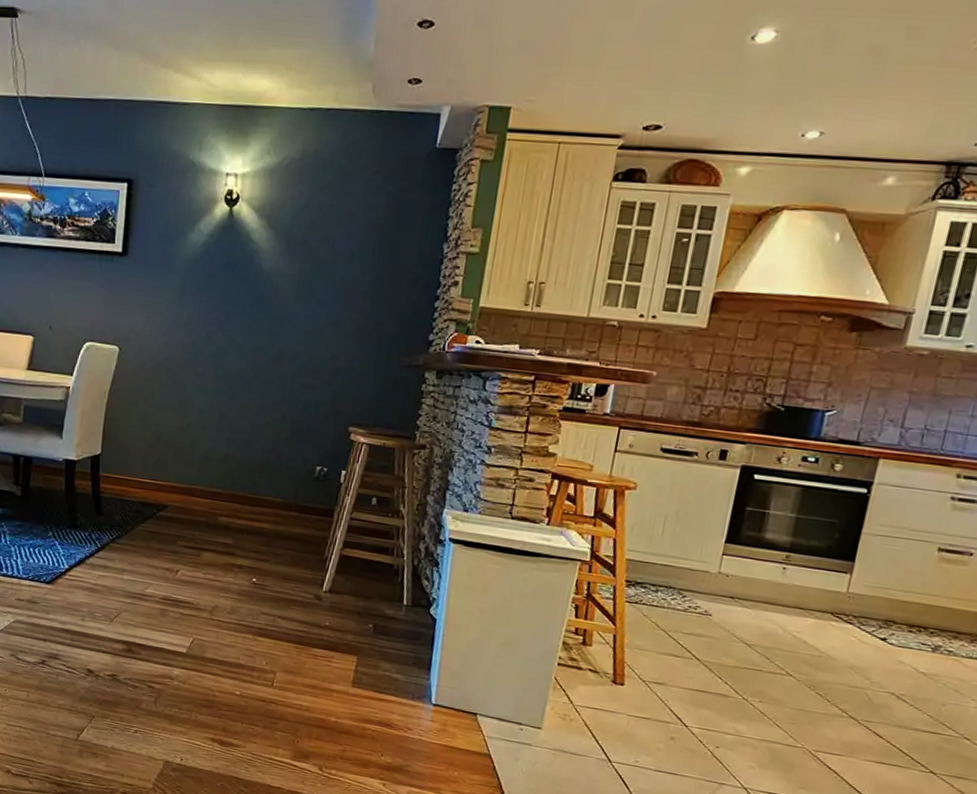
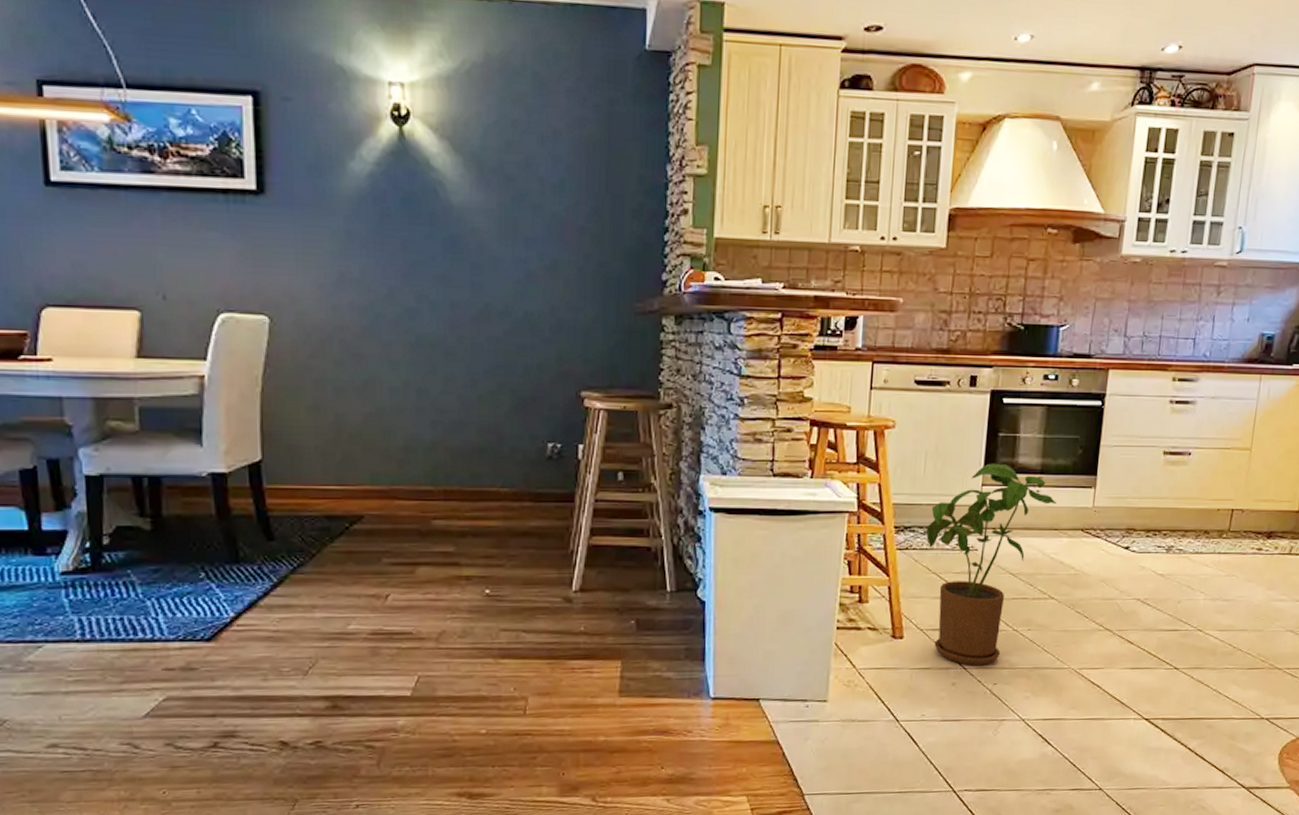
house plant: none [655,534,805,727] -> present [925,463,1056,666]

